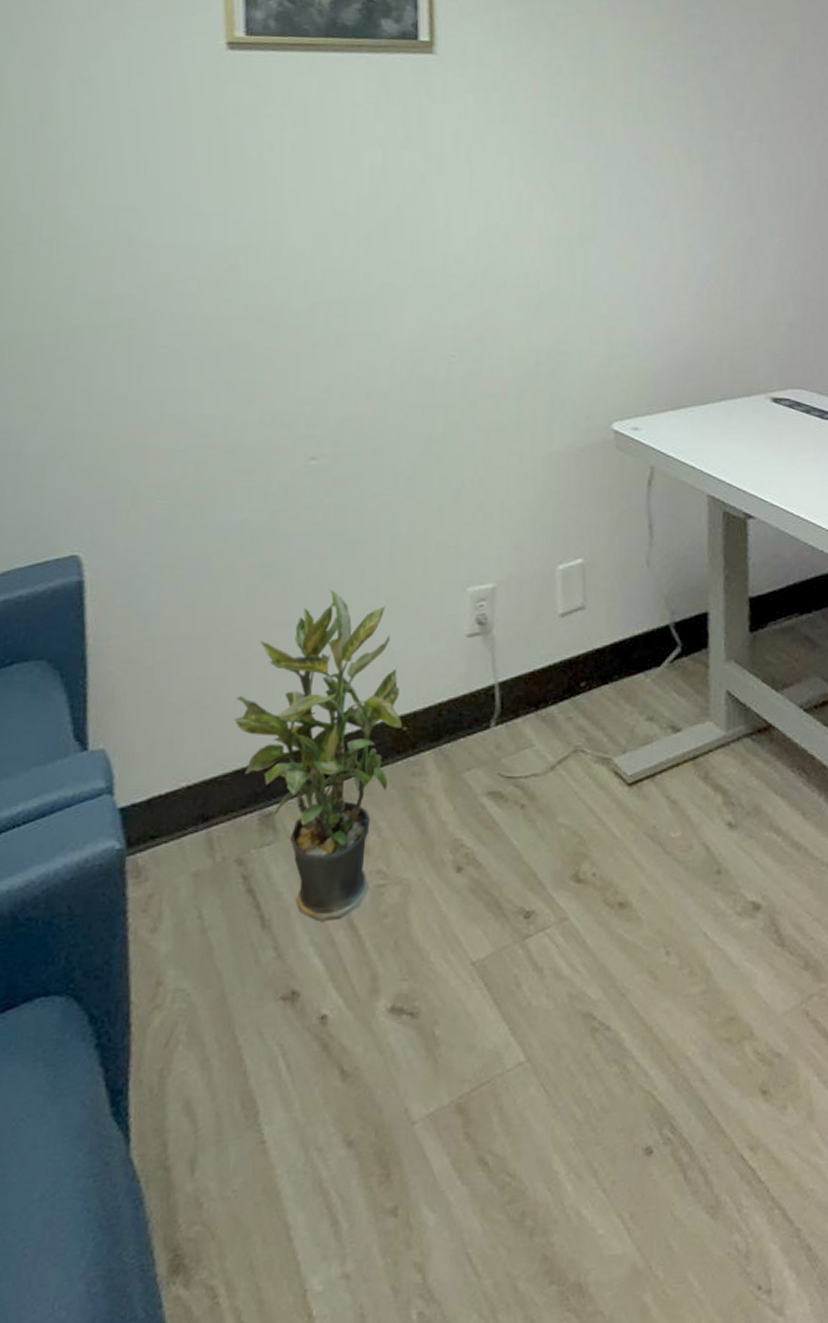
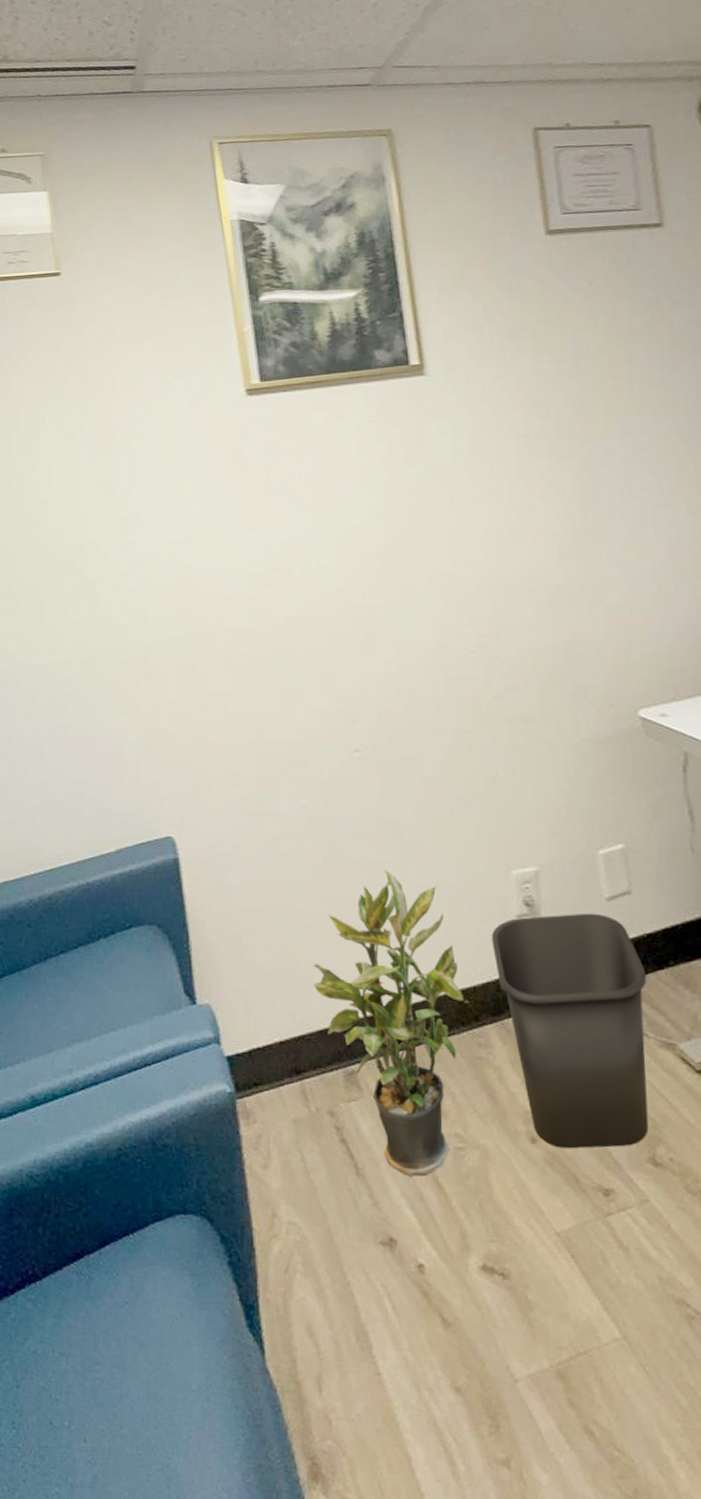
waste bin: none [438,630,591,875] -> present [491,913,649,1149]

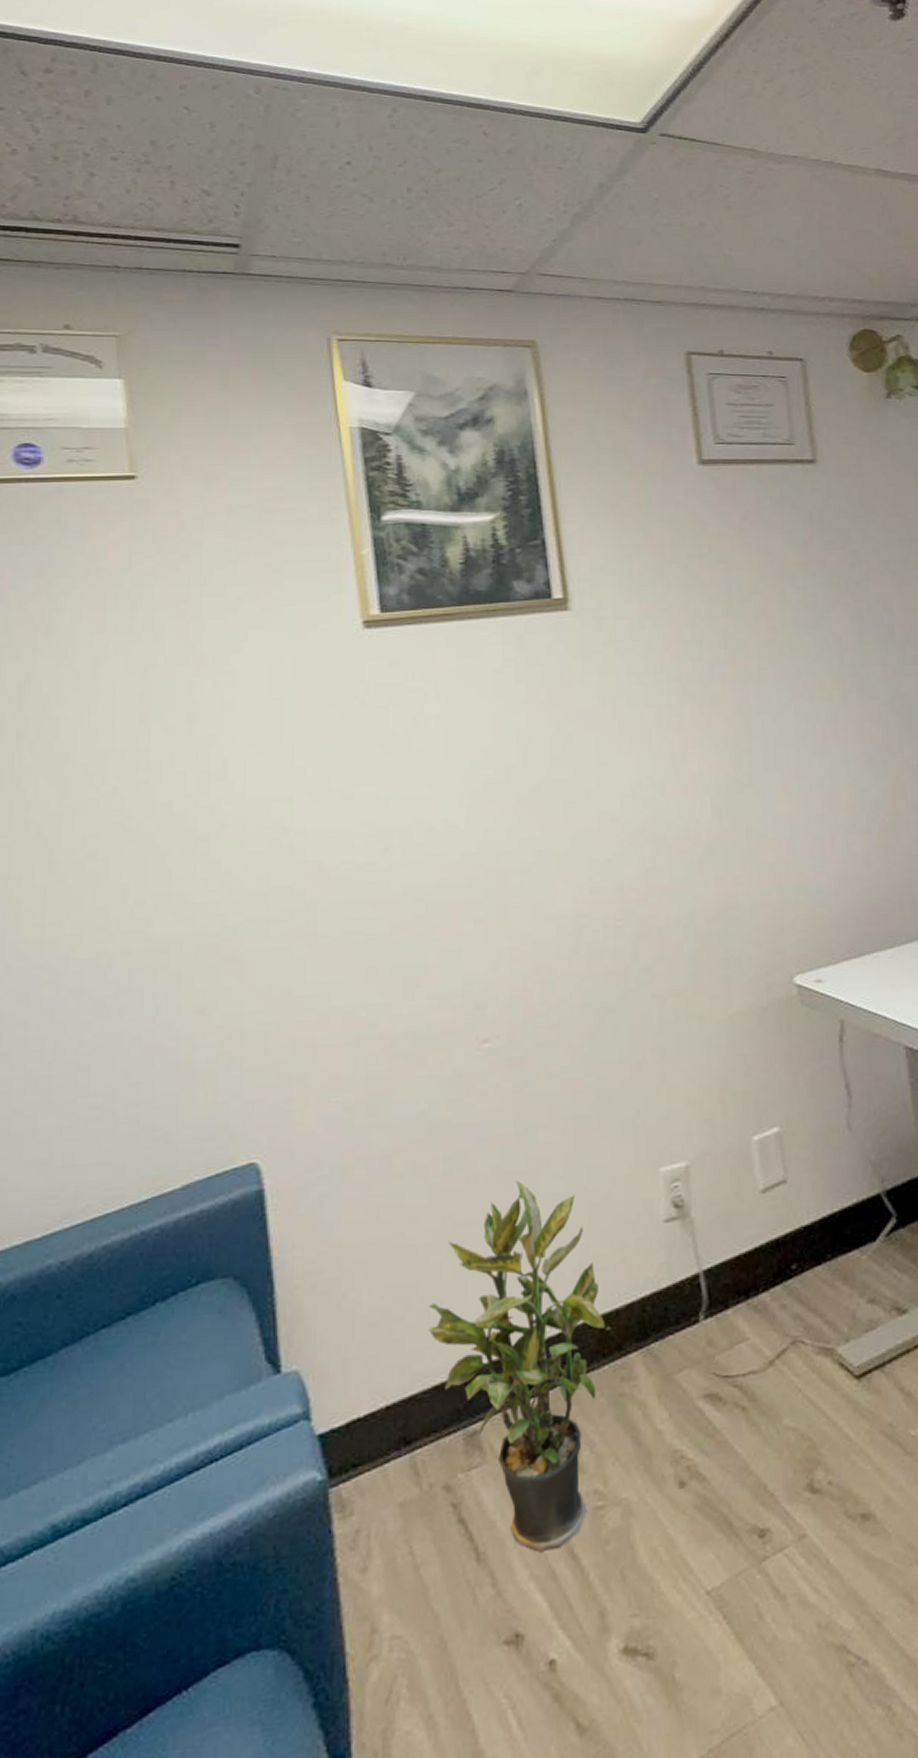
waste bin: present [491,913,649,1149] -> none [636,1208,806,1489]

